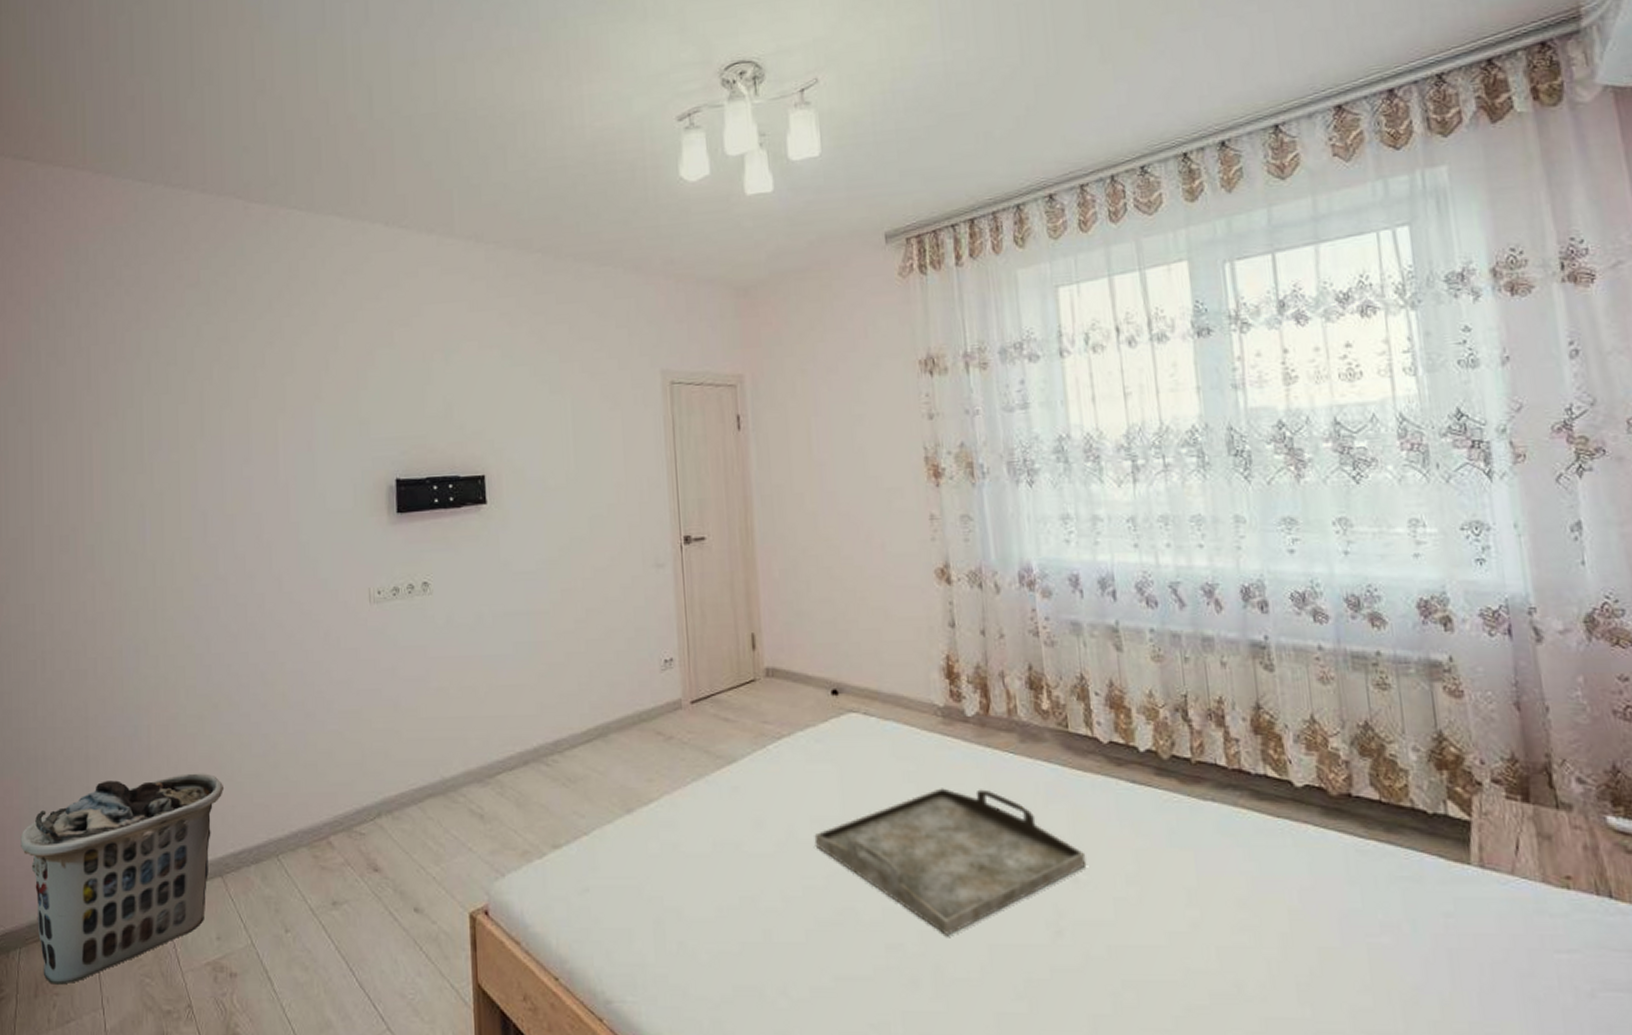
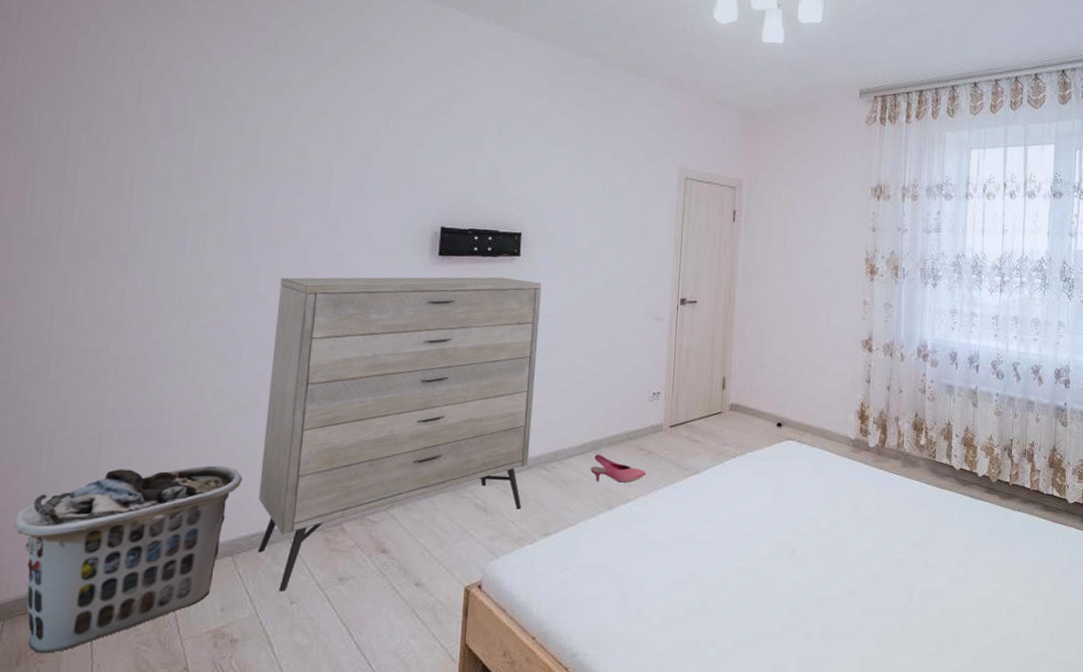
dresser: none [238,531,526,918] -> present [257,276,542,592]
shoe: none [599,742,669,778] -> present [590,454,646,483]
serving tray: present [814,788,1087,935] -> none [750,497,935,601]

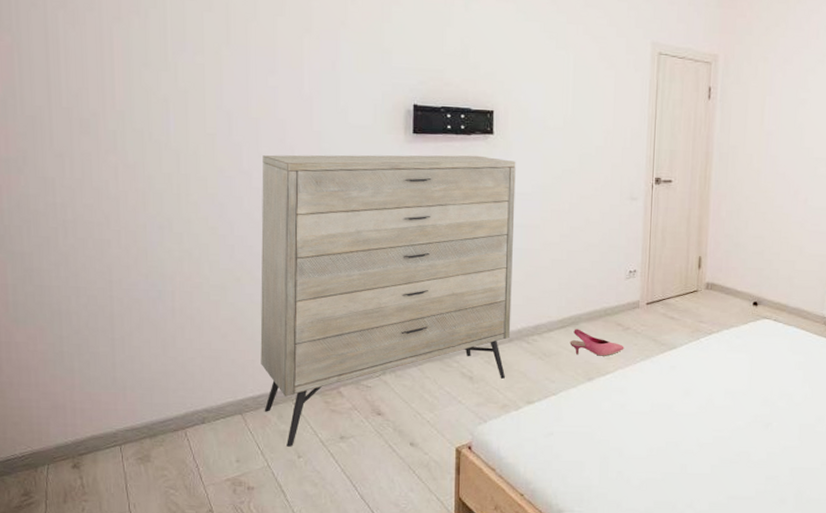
clothes hamper: present [14,465,244,653] -> none [46,332,245,494]

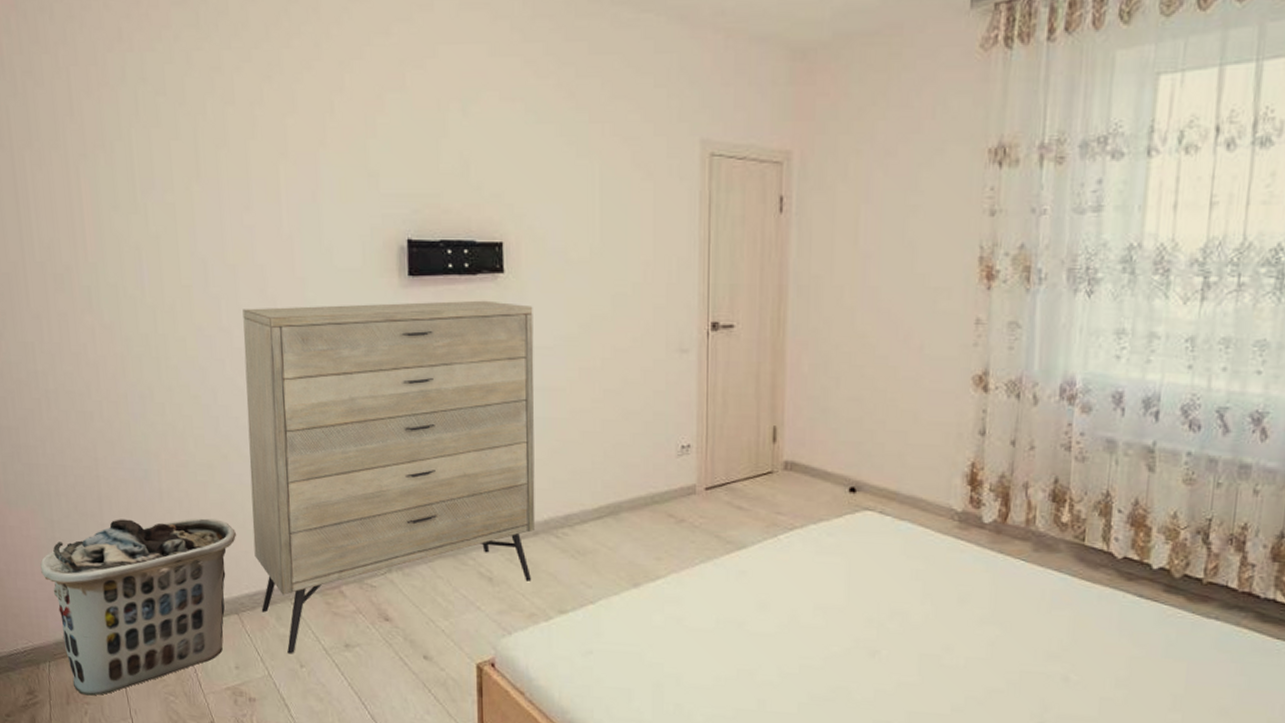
clothes hamper: none [46,332,245,494] -> present [40,518,237,696]
shoe: present [570,329,624,356] -> none [609,520,678,556]

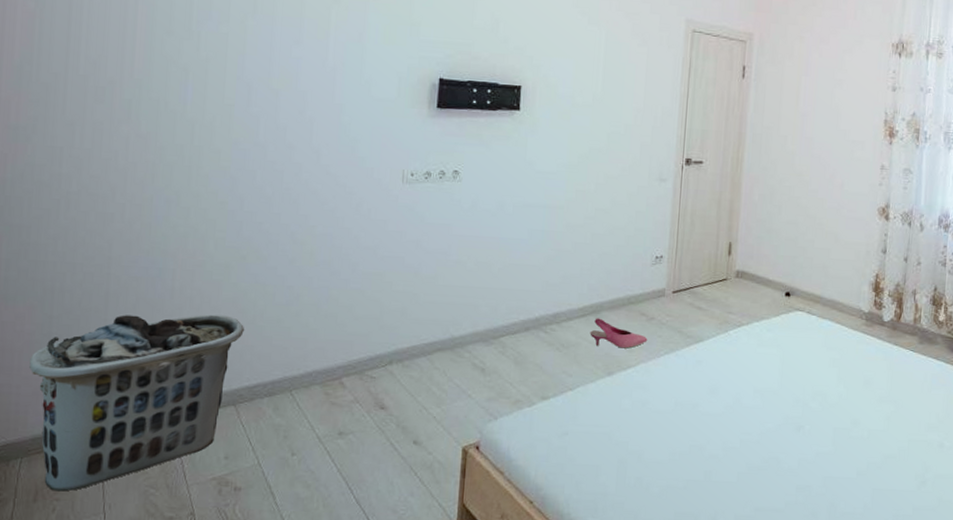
dresser: present [242,300,536,654] -> none [259,127,542,443]
shoe: none [609,520,678,556] -> present [590,318,648,349]

